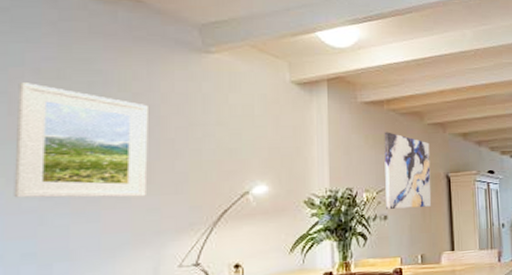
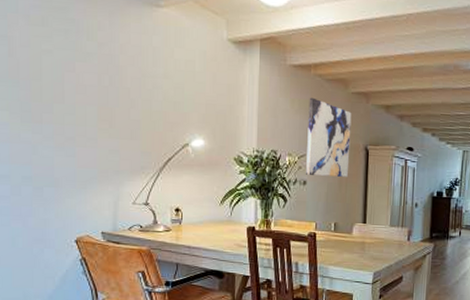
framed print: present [13,82,148,198] -> none [14,27,110,139]

